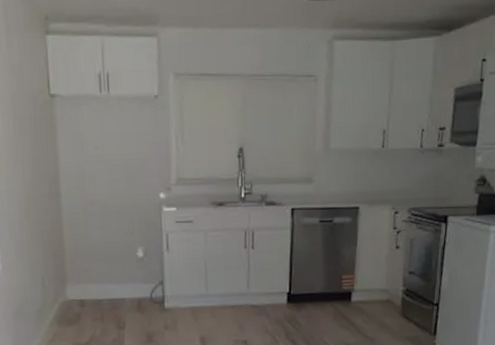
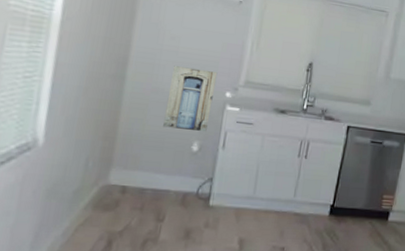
wall art: none [103,174,149,238] -> present [163,66,218,131]

